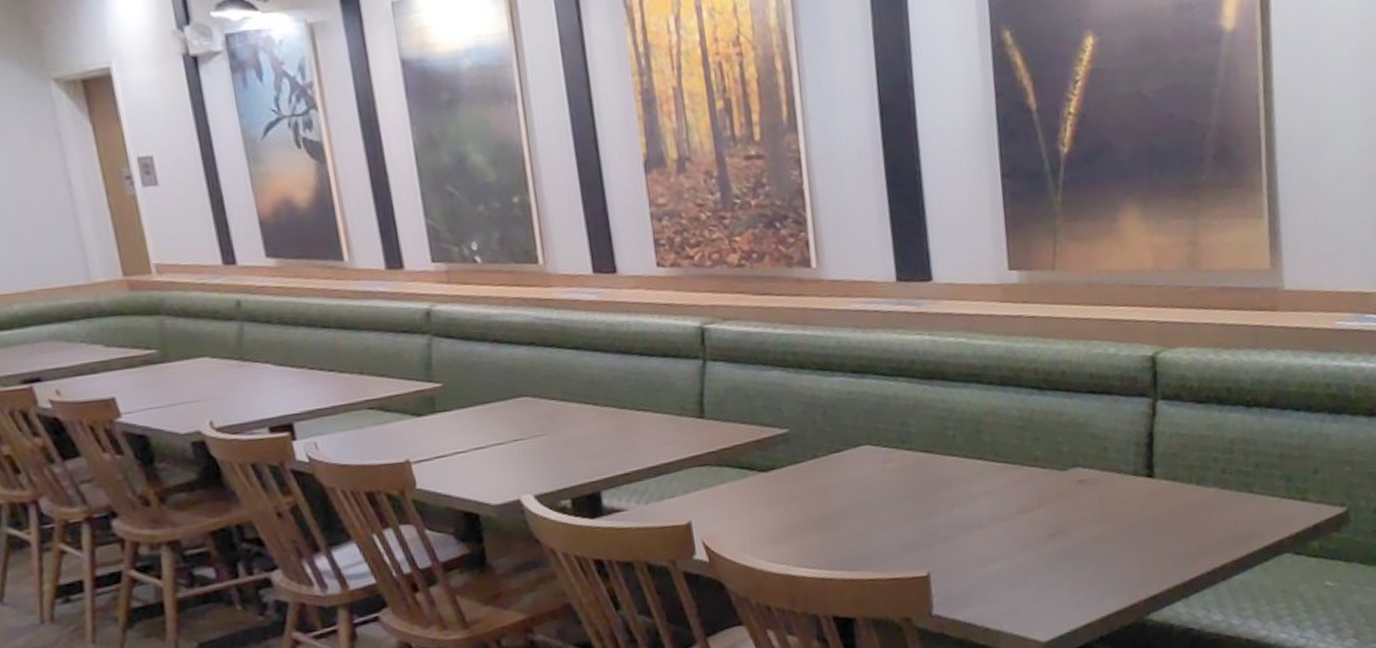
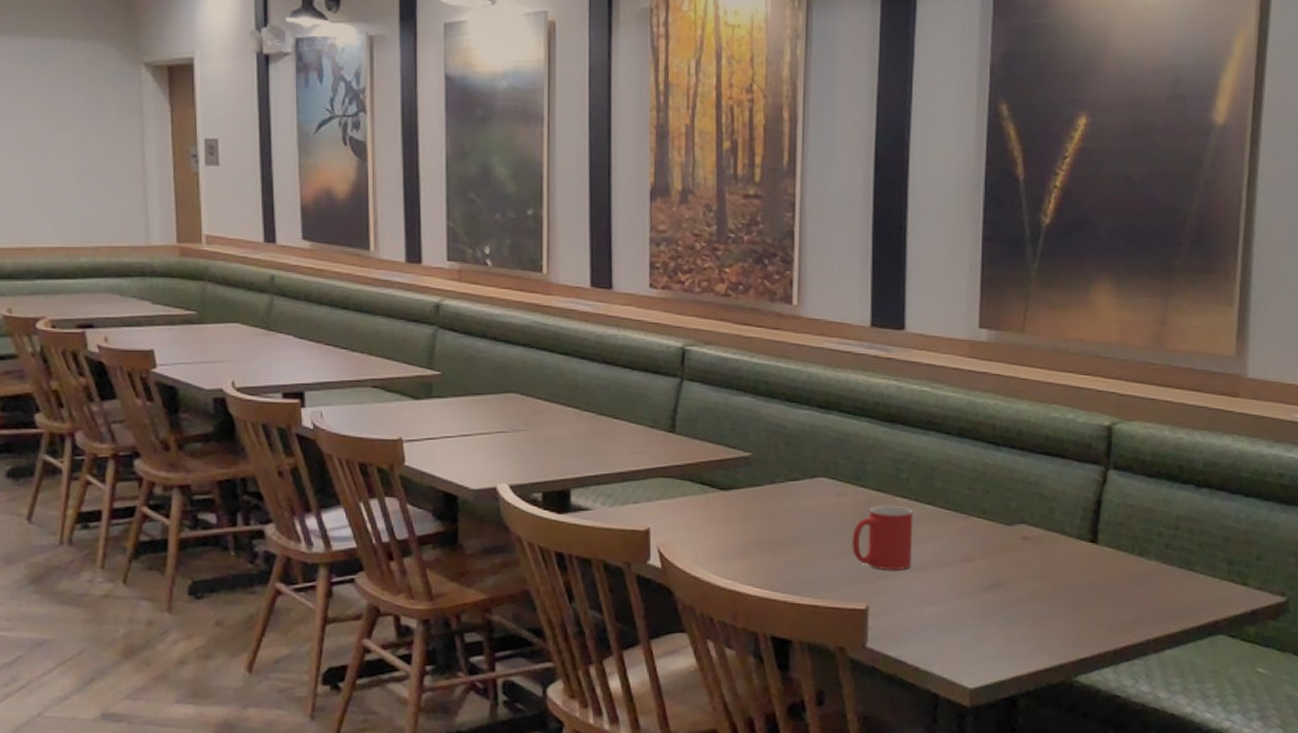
mug: none [904,464,968,533] -> present [852,505,913,571]

